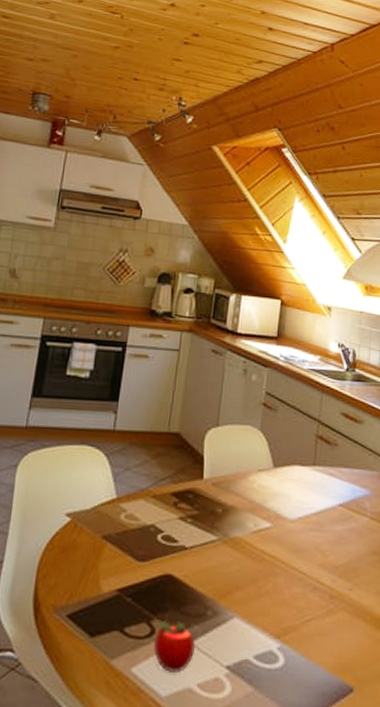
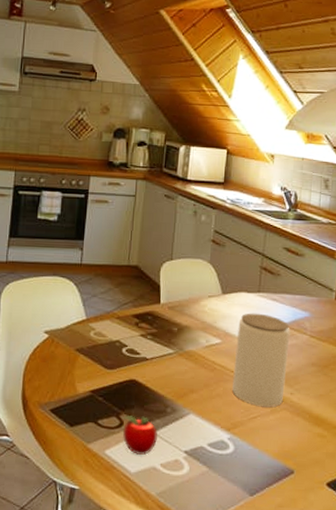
jar: none [283,490,349,606] -> present [232,313,290,407]

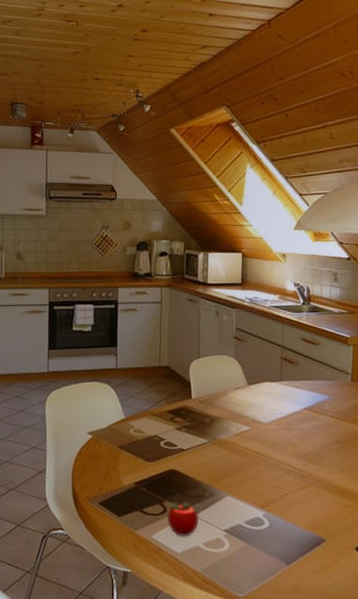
jar: present [232,313,290,407] -> none [263,400,313,484]

